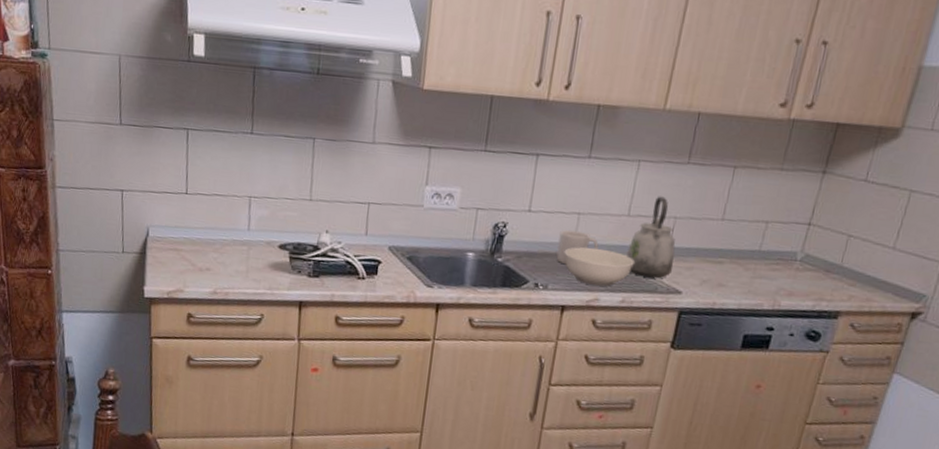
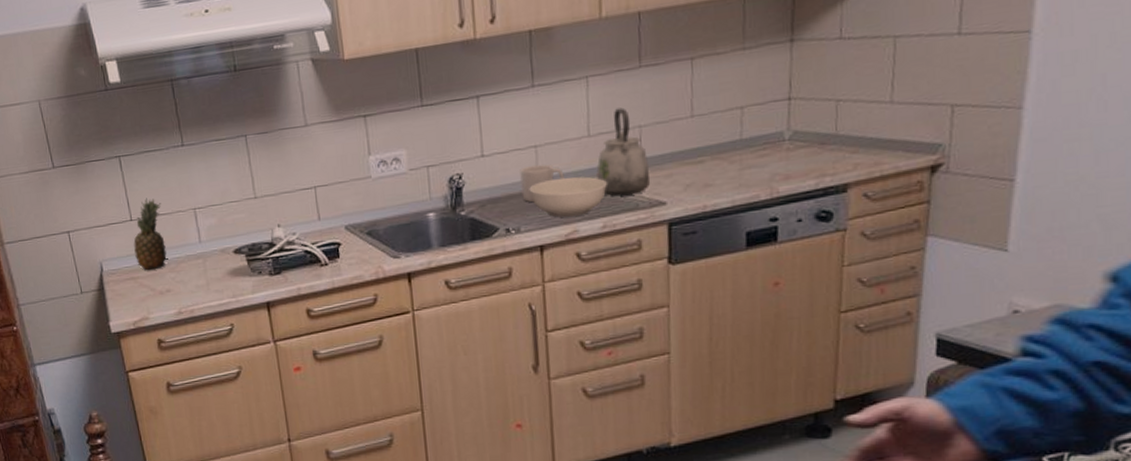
fruit: none [183,177,220,246] -> present [134,198,167,271]

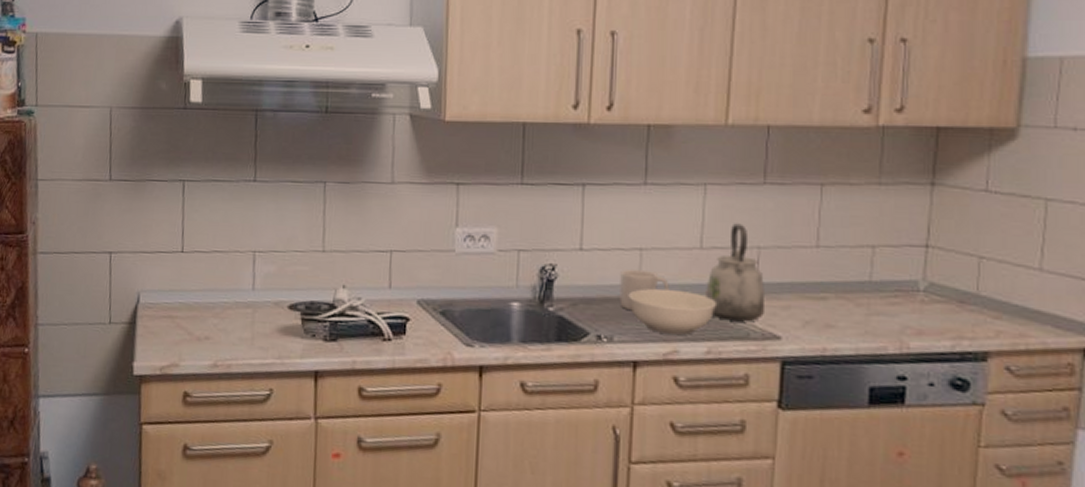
fruit: present [134,198,167,271] -> none [178,232,220,312]

